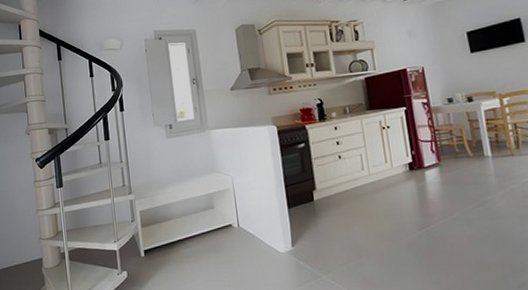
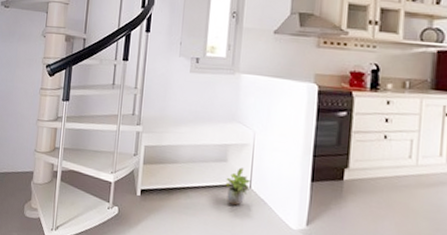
potted plant: none [216,210,238,245] -> present [225,167,252,206]

